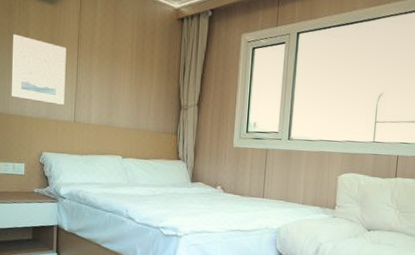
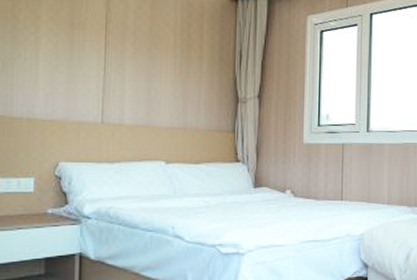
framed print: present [11,34,66,105] -> none [15,19,91,103]

